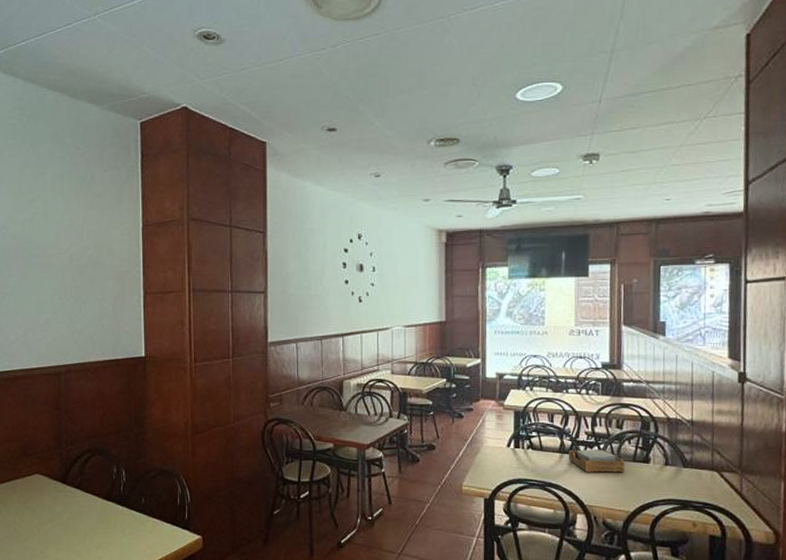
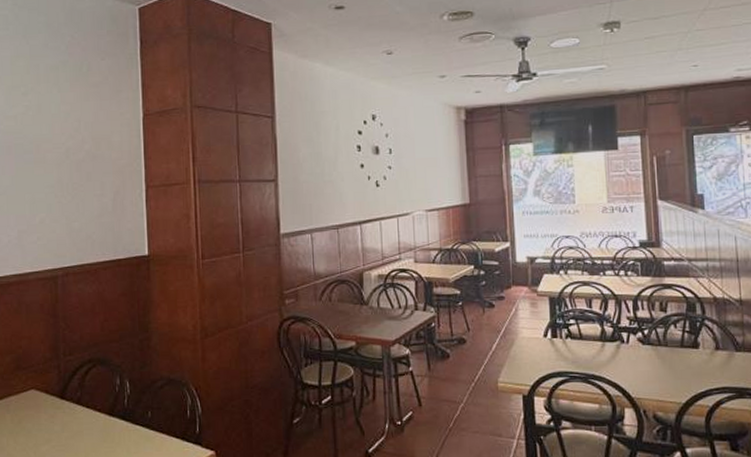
napkin holder: present [569,449,625,473] -> none [611,336,673,361]

